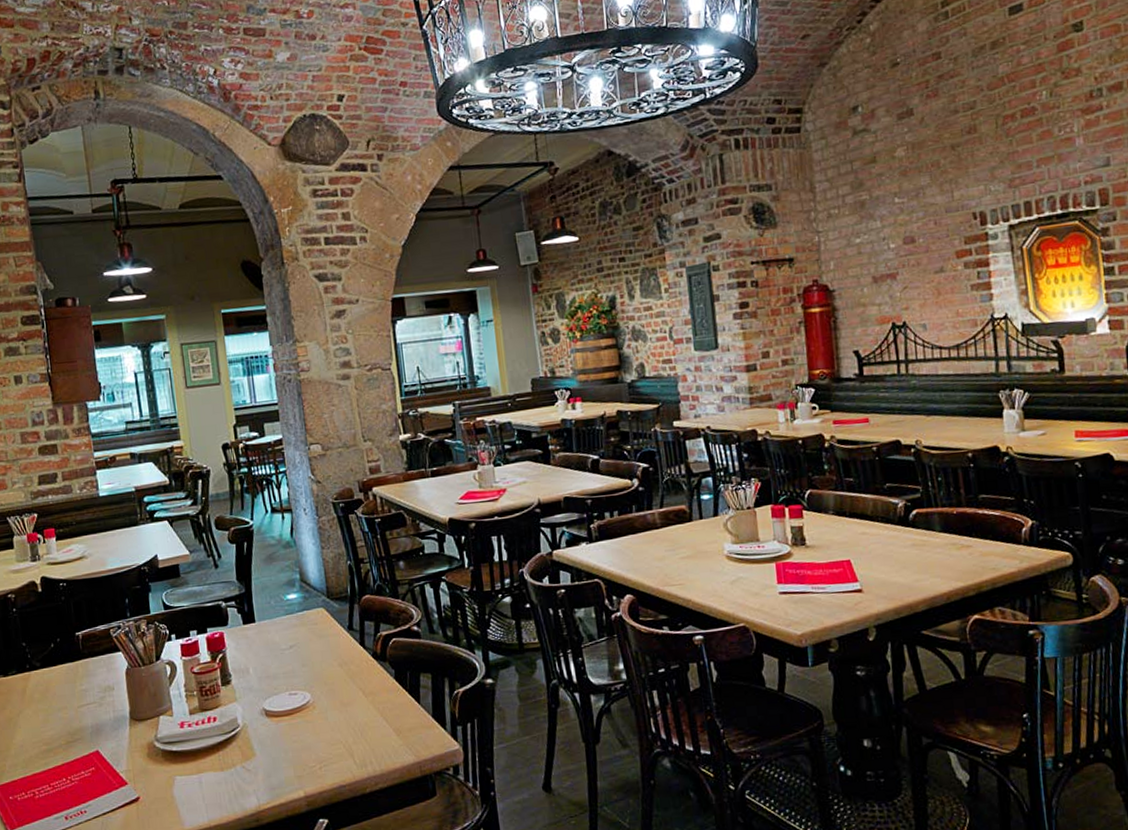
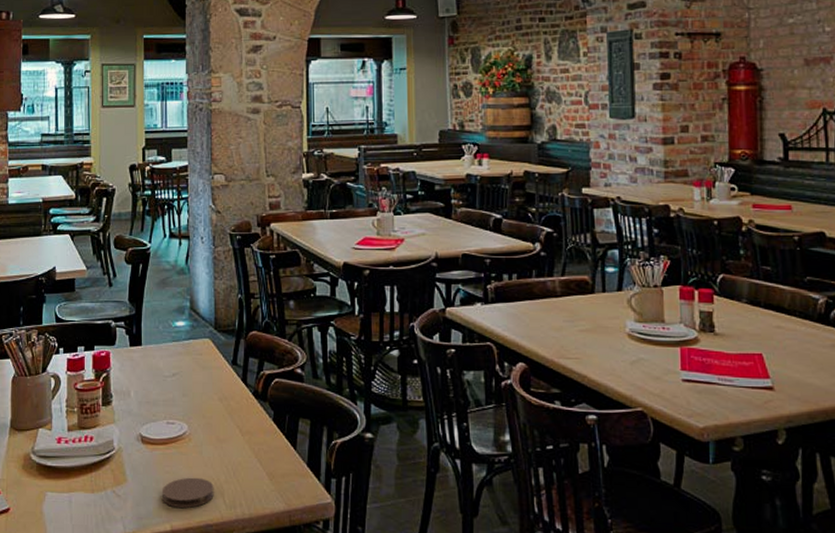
coaster: none [292,742,344,774] -> present [163,477,214,508]

